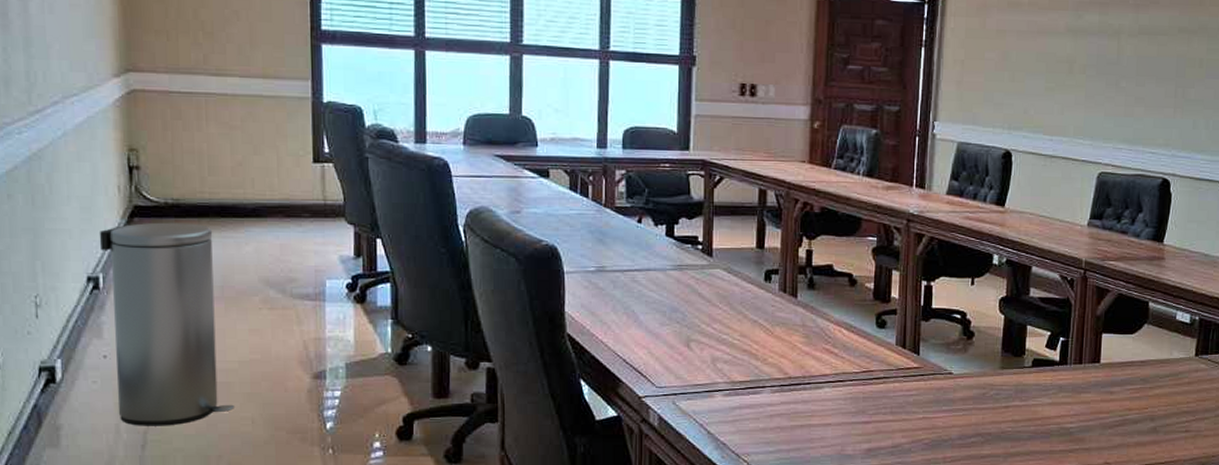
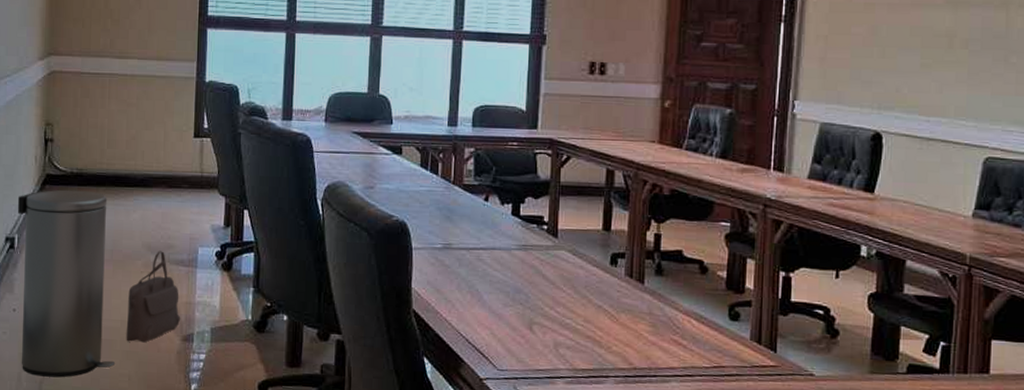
handbag: none [245,285,310,383] -> present [126,251,181,343]

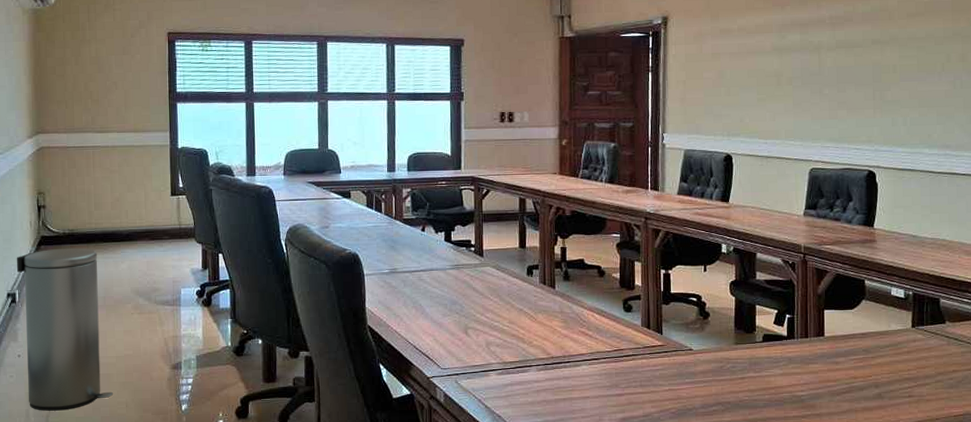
handbag: present [126,251,181,343] -> none [121,294,169,374]

